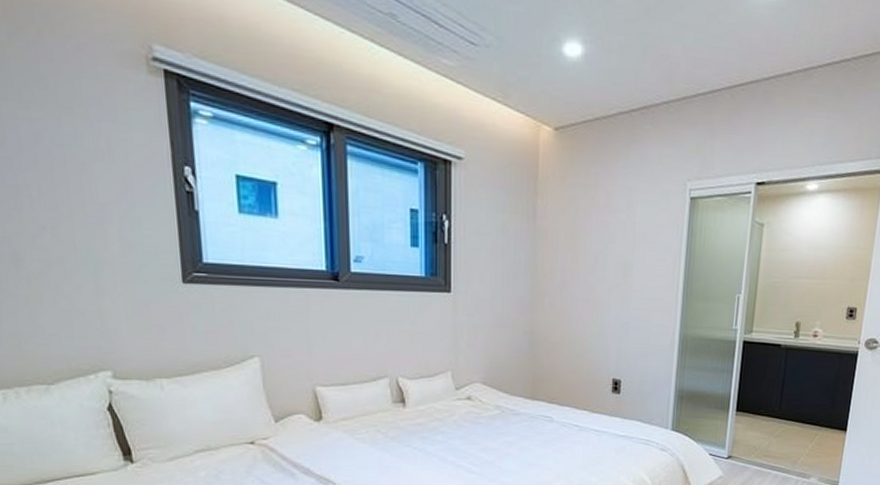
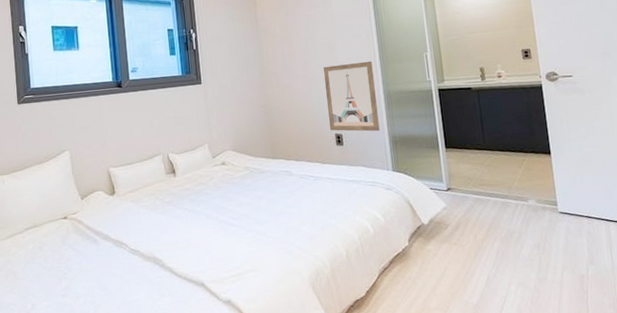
wall art: none [608,293,673,382] -> present [323,61,380,132]

